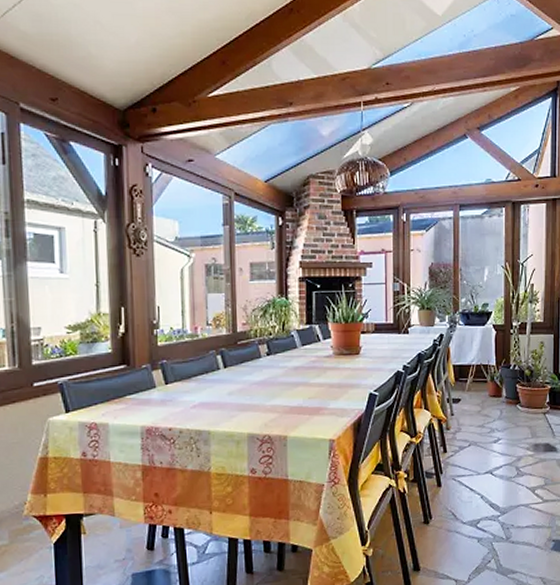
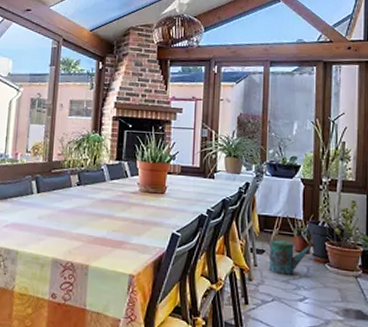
watering can: none [458,385,508,420] -> present [262,239,316,275]

